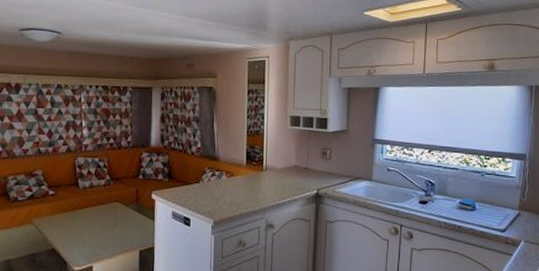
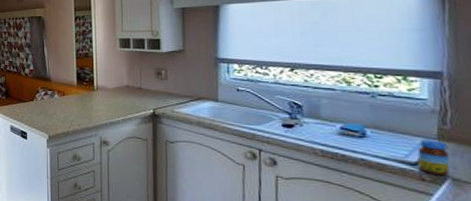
jar: none [505,210,524,239] -> present [417,139,450,177]

